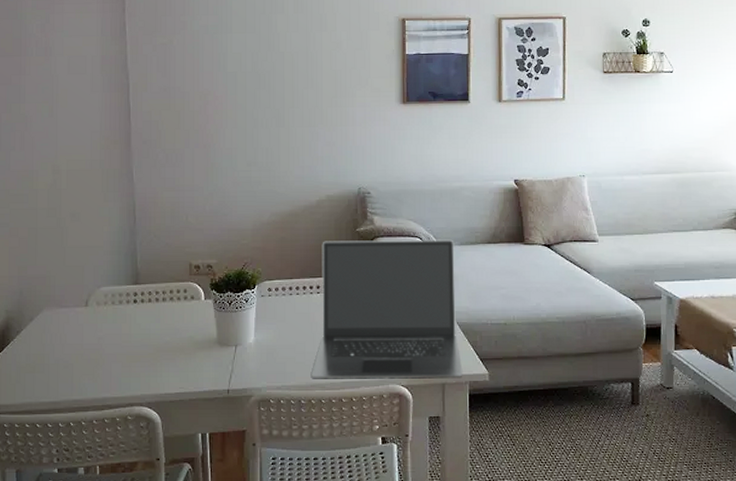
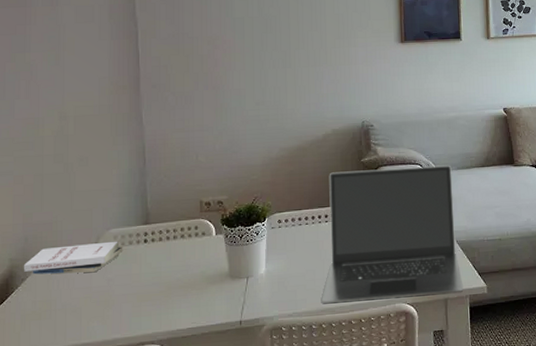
books: none [18,299,114,330] -> present [23,241,123,275]

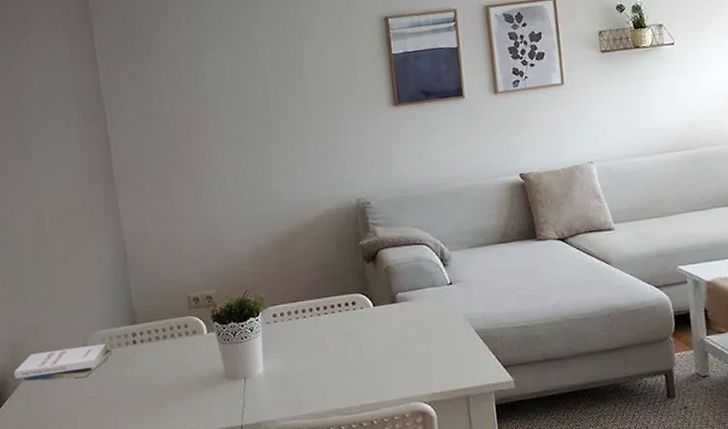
laptop: present [322,165,464,303] -> none [324,243,487,404]

